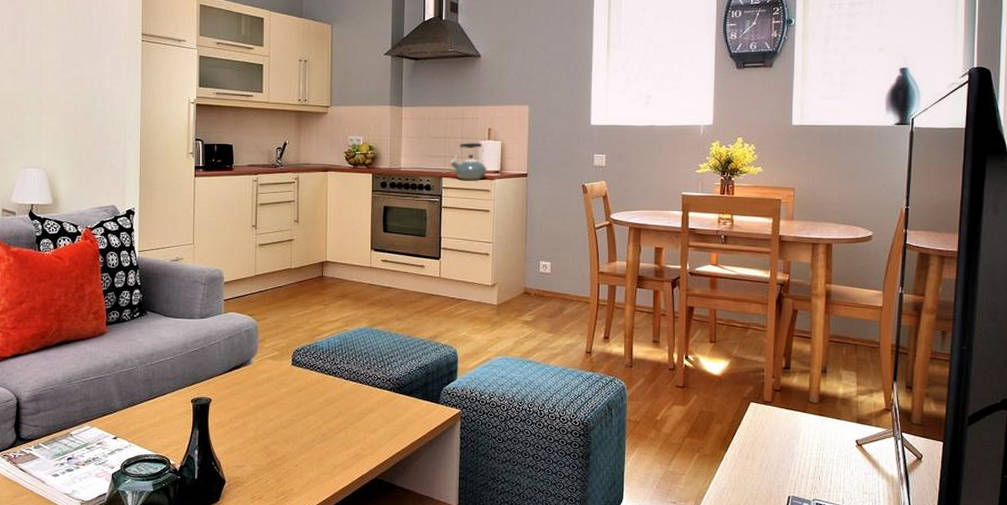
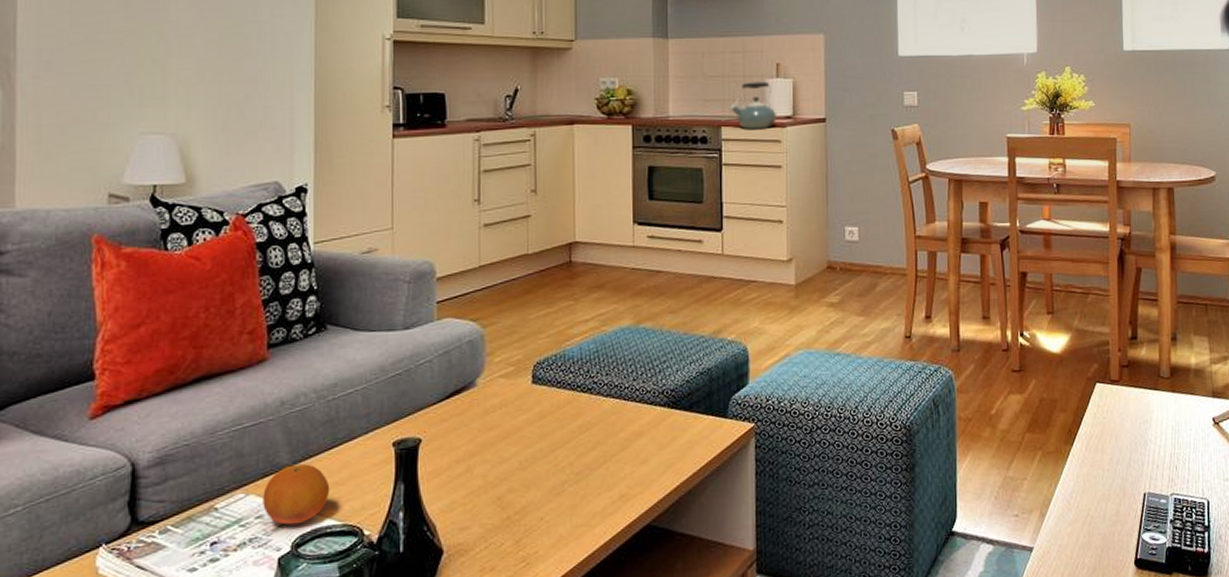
fruit: none [102,409,148,451] -> present [263,464,330,525]

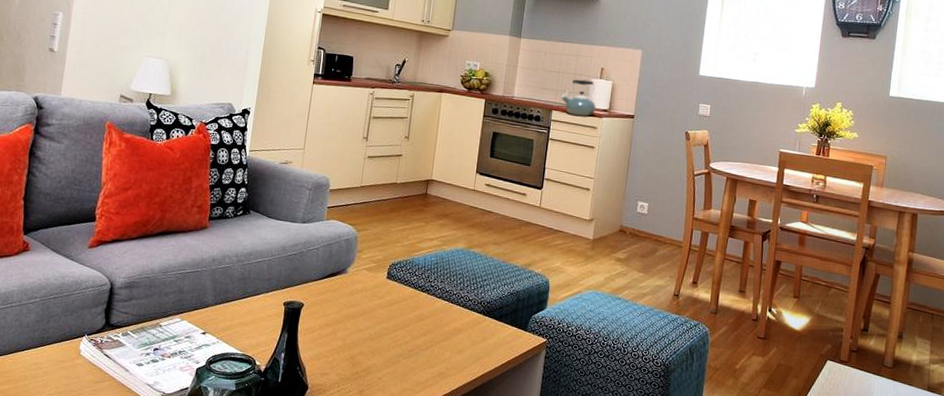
fruit: present [263,464,330,525] -> none [191,305,238,348]

